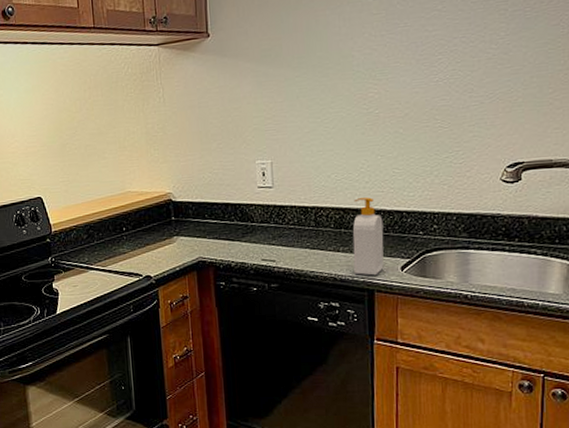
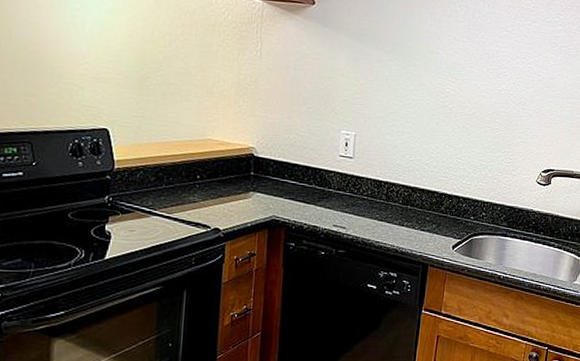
soap bottle: present [352,197,384,276] -> none [413,180,444,251]

